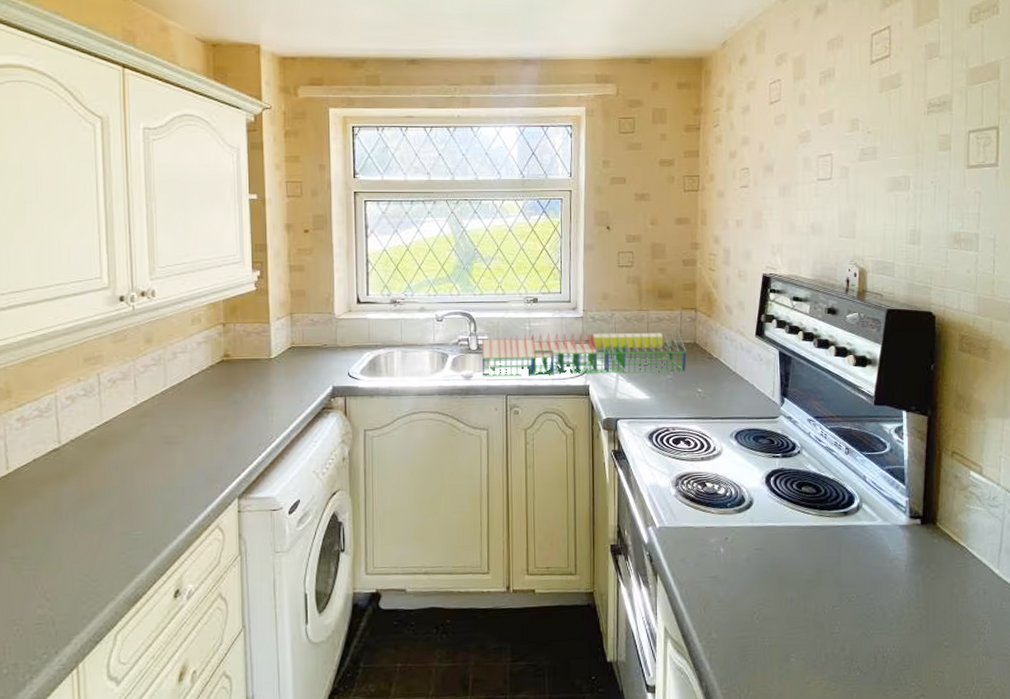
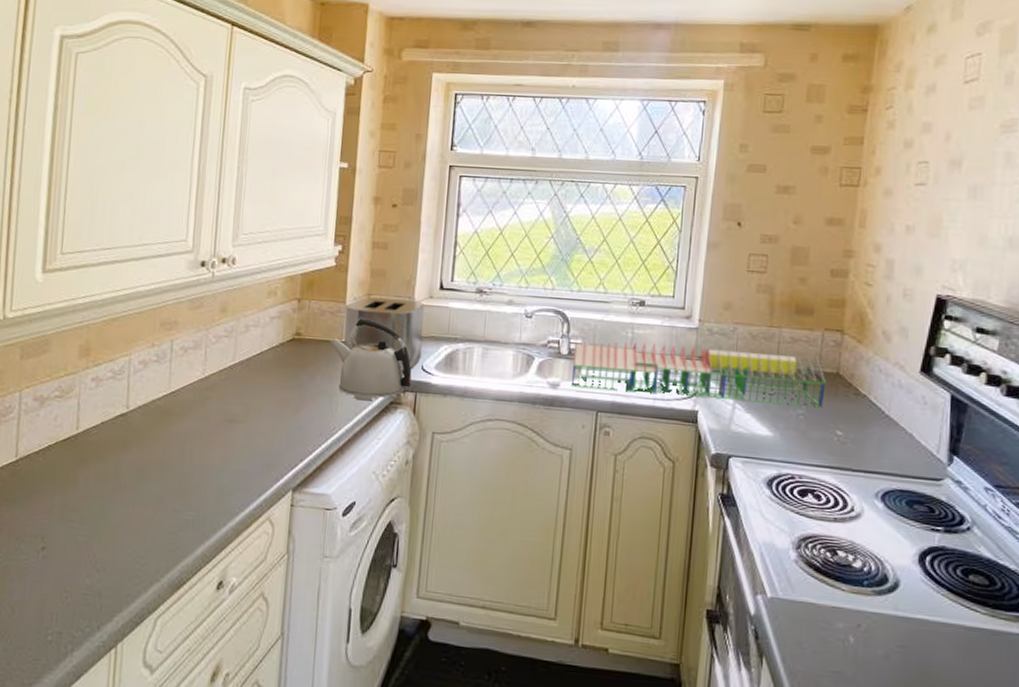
kettle: none [259,335,341,410] -> present [330,318,412,401]
toaster: none [270,315,347,381] -> present [344,297,424,374]

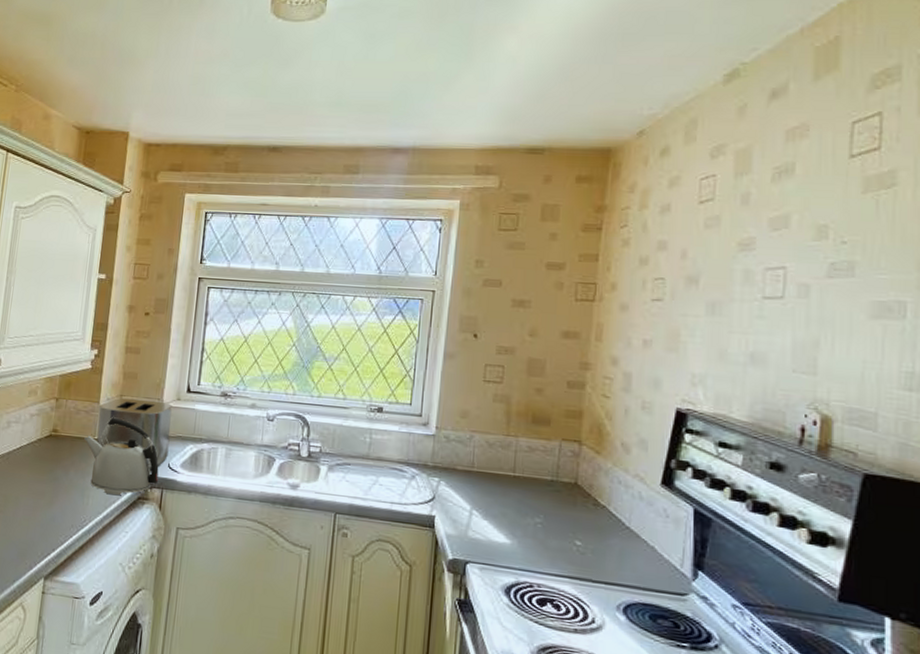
dish rack: present [571,337,826,408] -> none [310,440,564,517]

